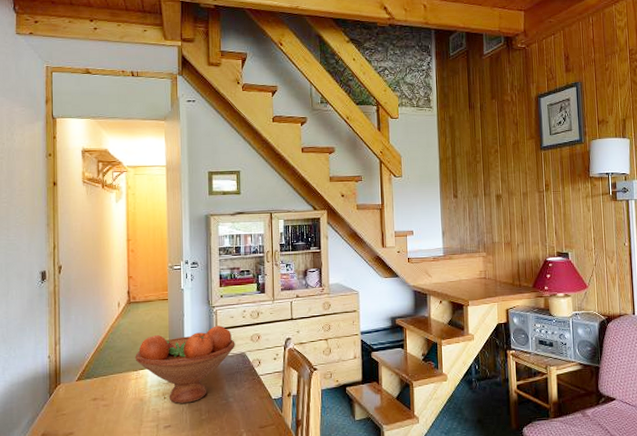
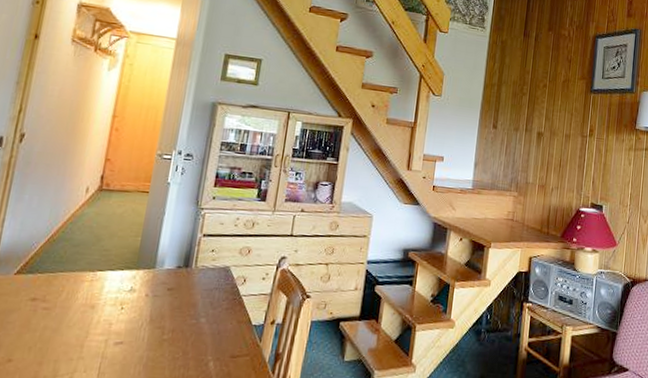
fruit bowl: present [135,325,235,404] -> none [94,231,220,318]

